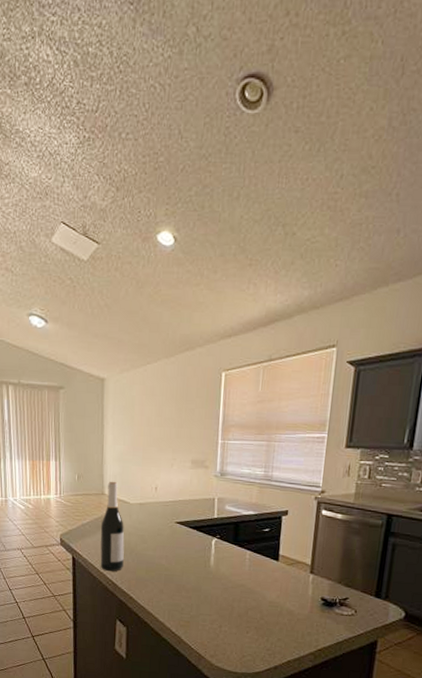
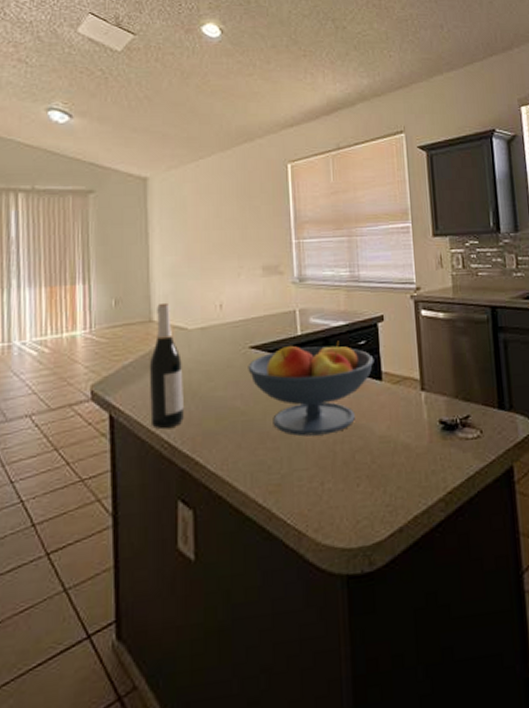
fruit bowl: none [173,525,275,594] -> present [248,340,374,437]

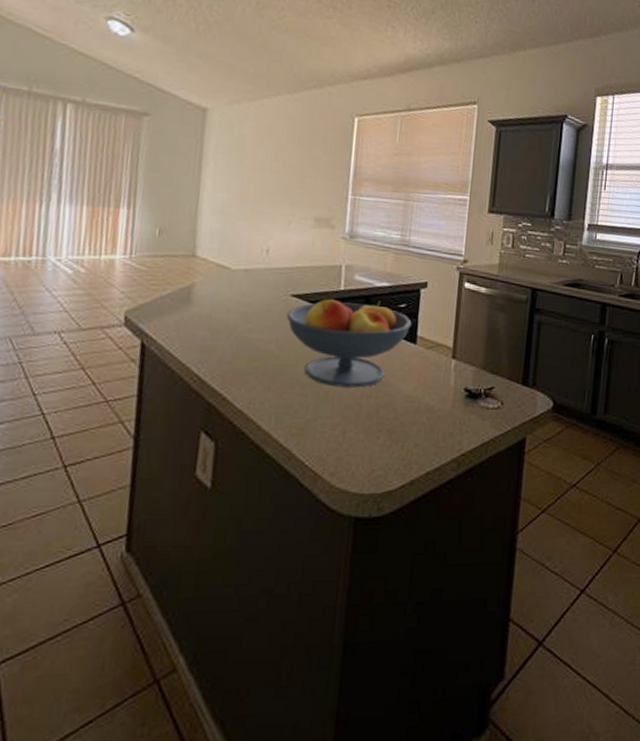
wine bottle: present [149,302,184,429] -> none [182,239,221,362]

